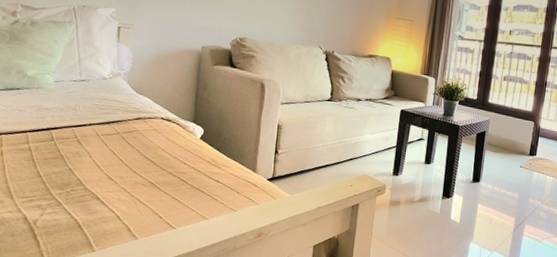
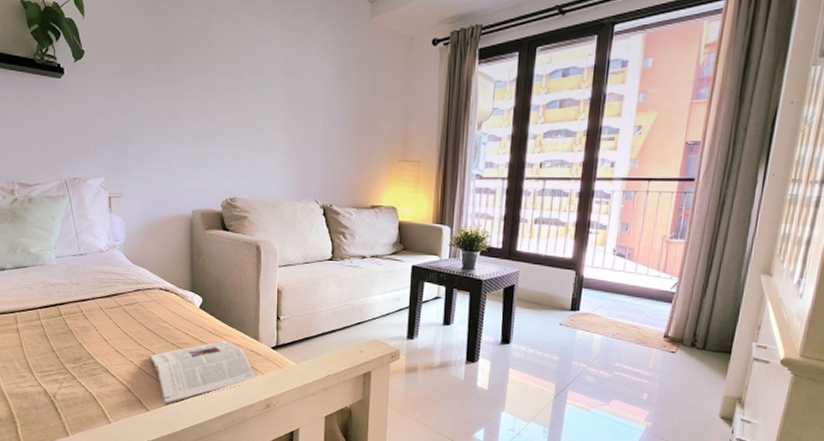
magazine: none [143,171,251,233] -> present [149,340,256,404]

